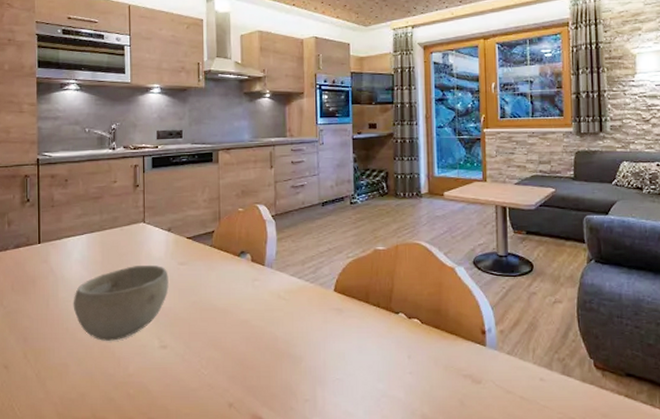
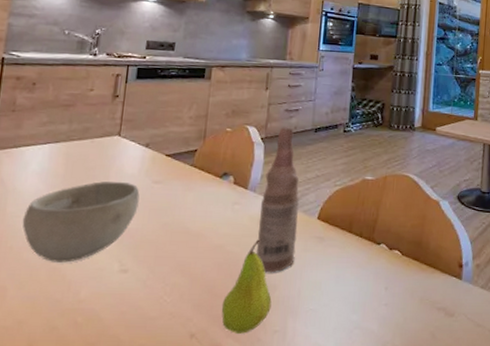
fruit: none [255,313,299,403] -> present [222,239,272,334]
bottle: none [278,202,317,345] -> present [257,126,300,273]

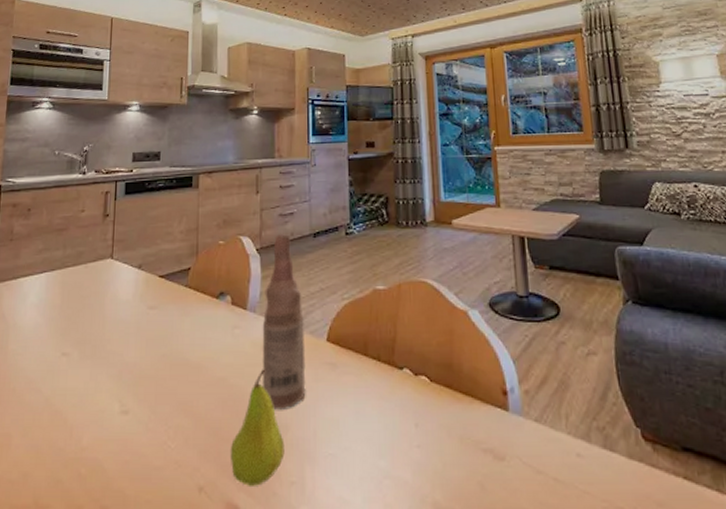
bowl: present [22,181,140,263] -> none [23,310,136,404]

